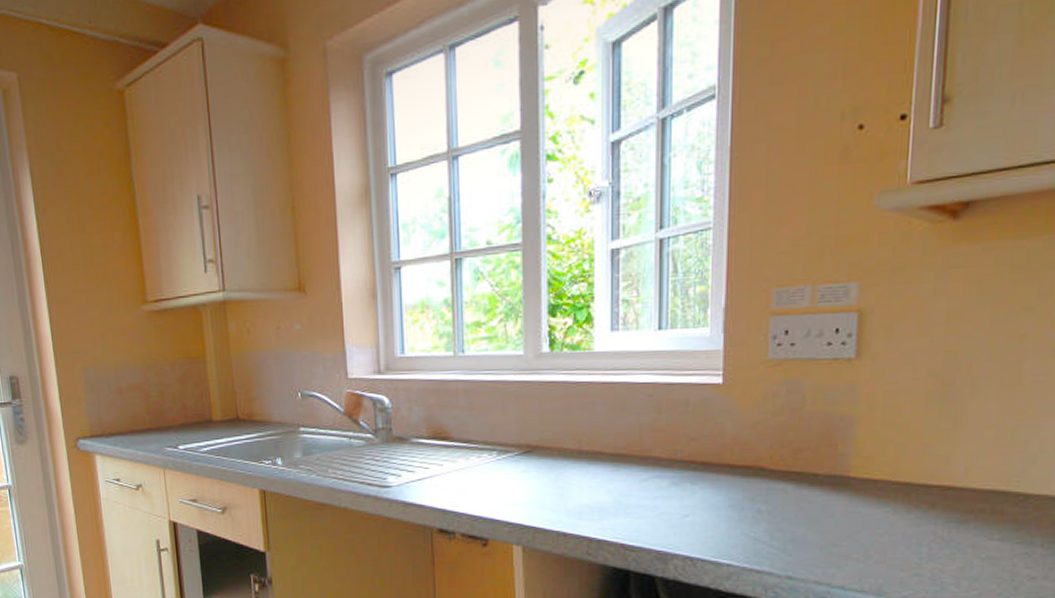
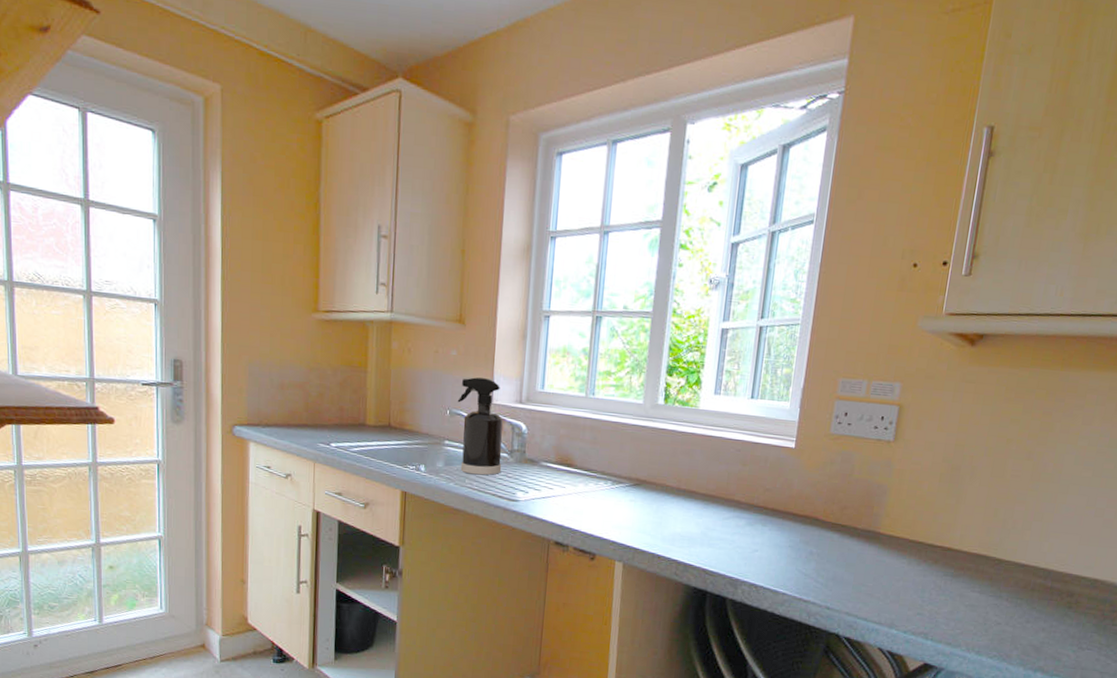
spray bottle: none [308,350,367,462] -> present [457,377,503,475]

